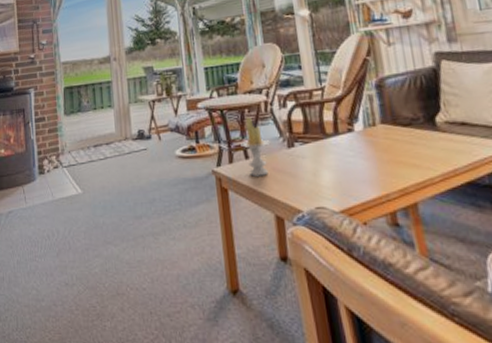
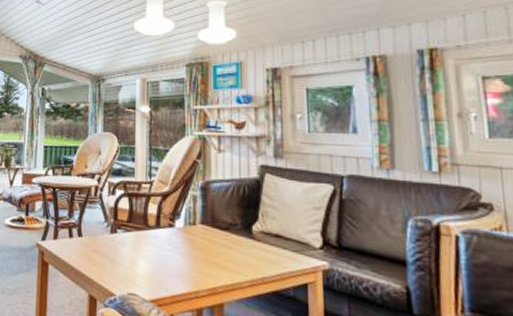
candle: present [241,117,270,177] -> none [67,198,95,256]

